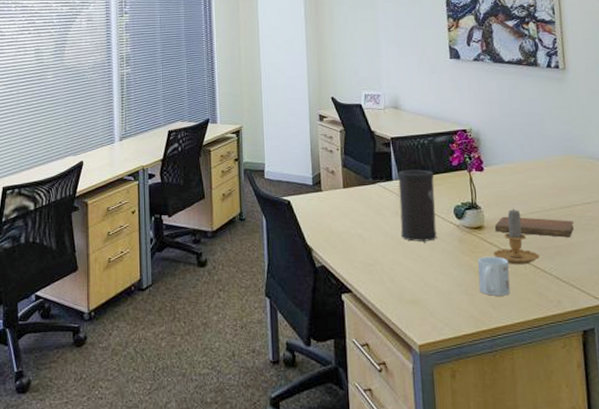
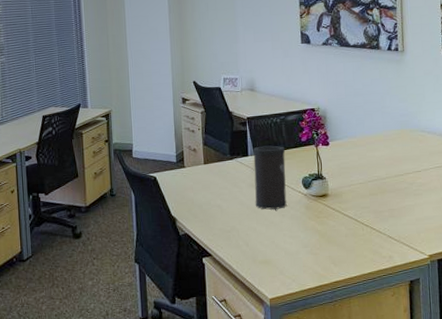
mug: present [478,256,510,296] -> none [322,220,349,254]
candle: present [493,207,539,265] -> none [335,177,375,227]
notebook: present [494,216,574,238] -> none [337,185,406,202]

